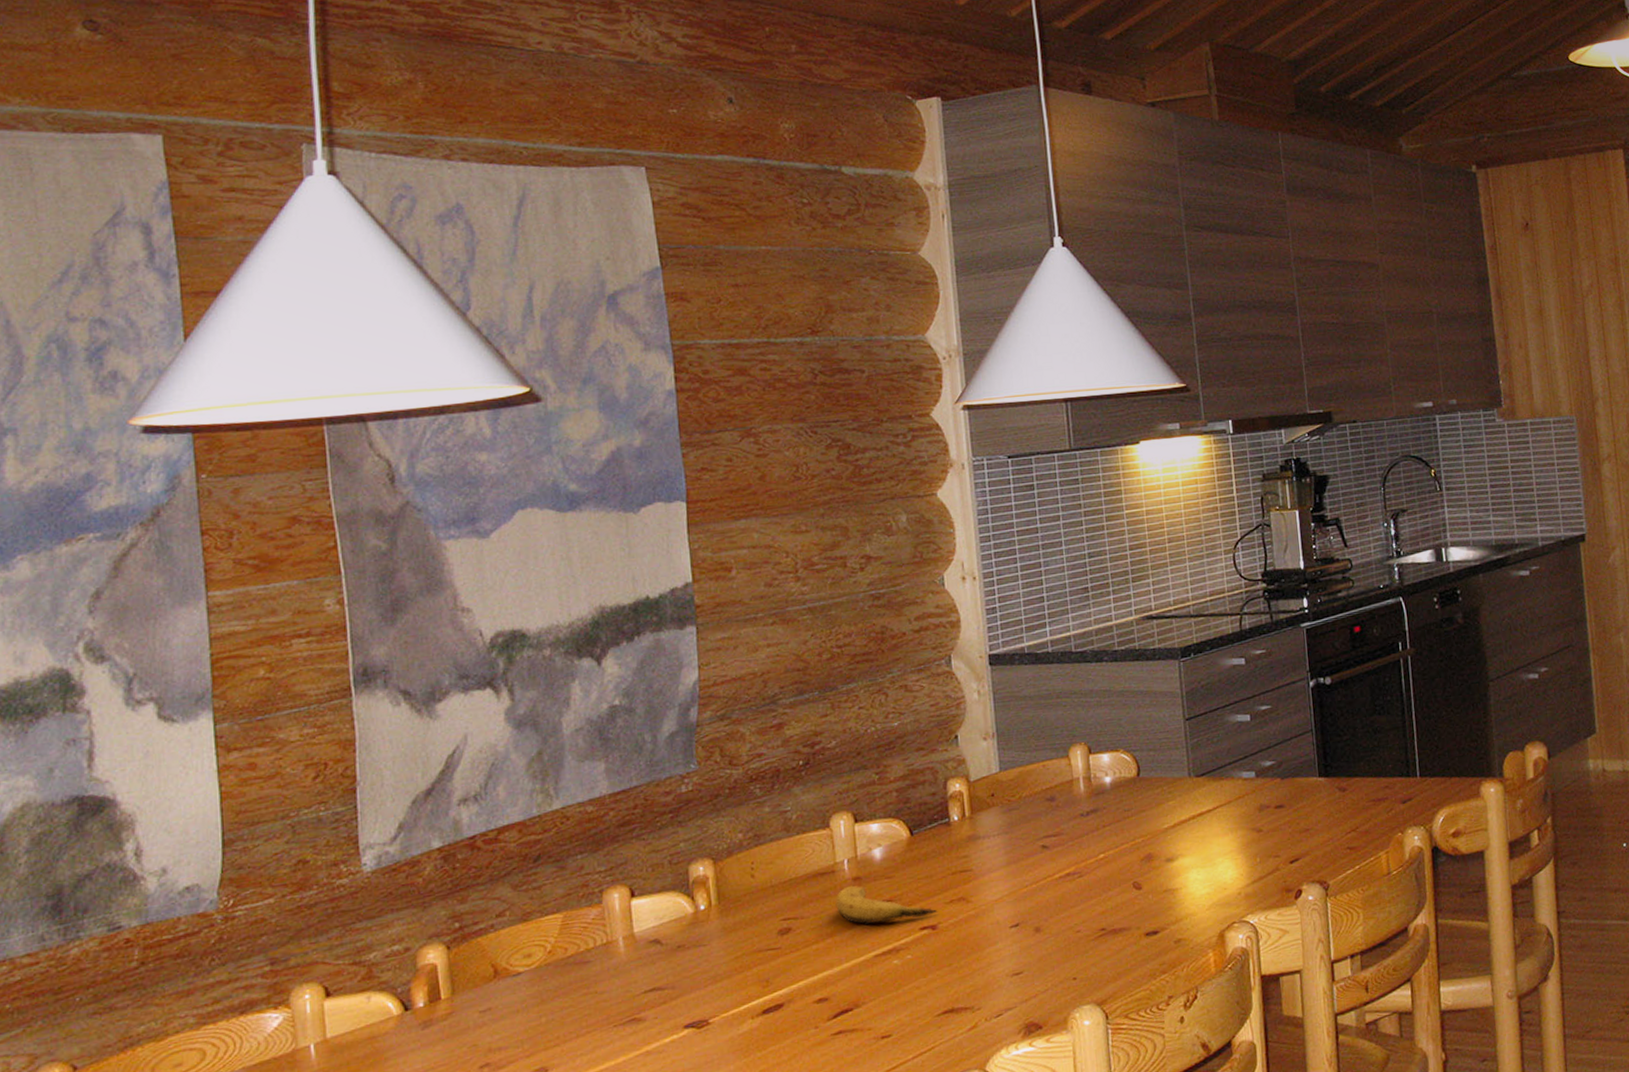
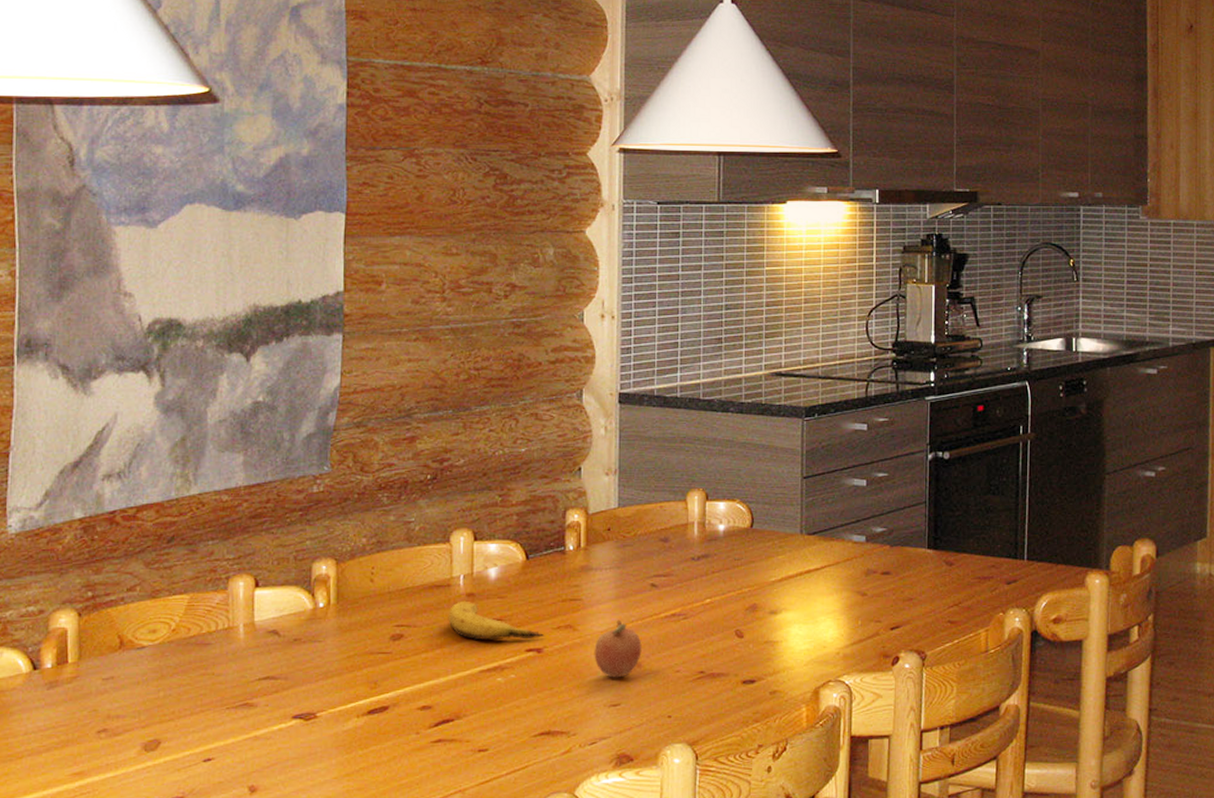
fruit: none [990,886,1040,947] -> present [594,619,642,678]

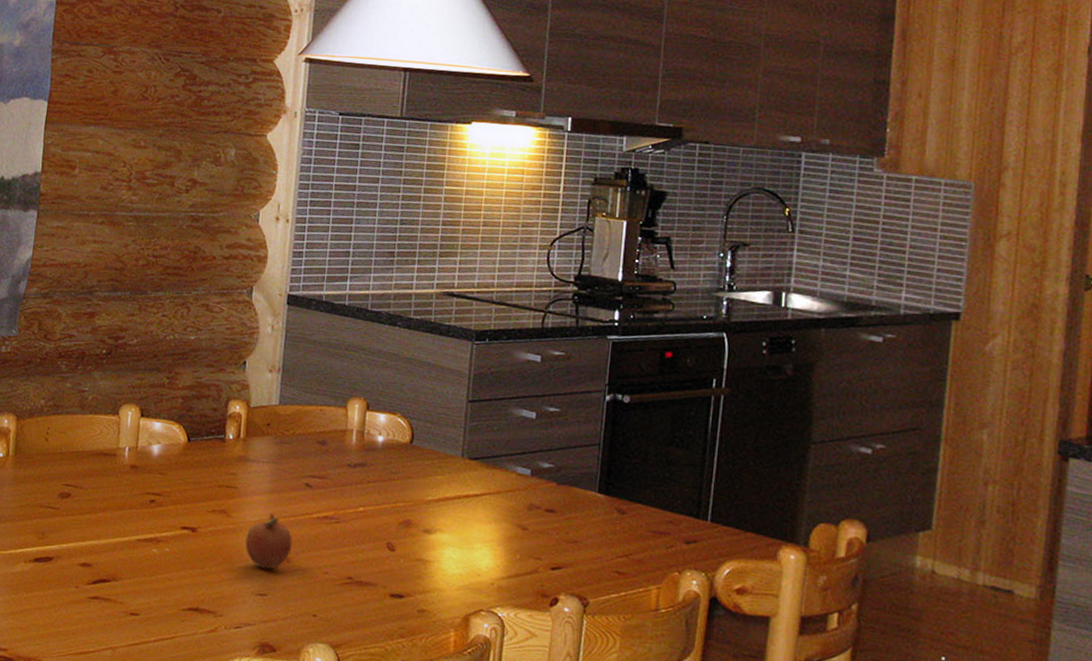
banana: present [448,601,545,641] -> none [111,471,200,518]

